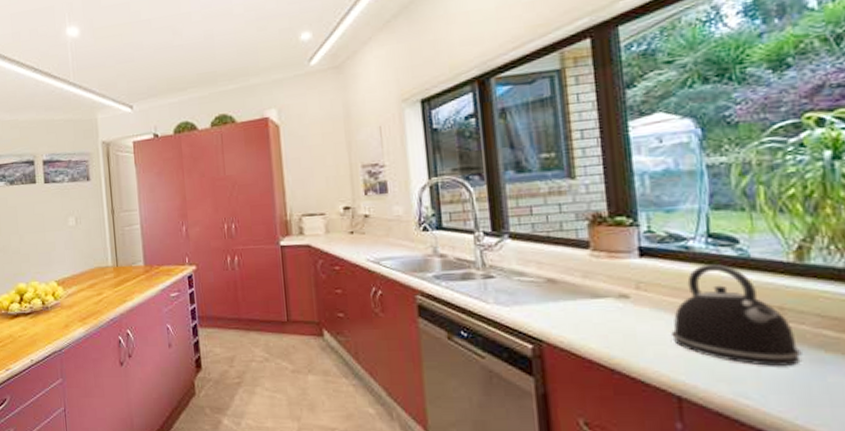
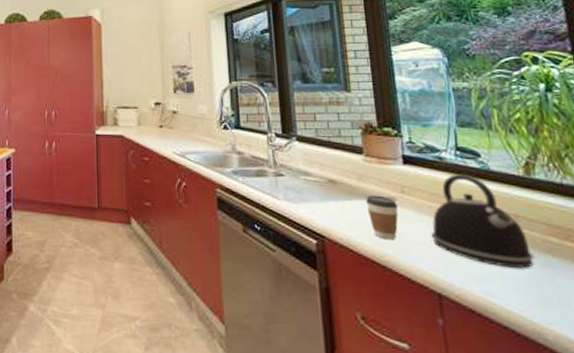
coffee cup: none [592,293,632,341] -> present [366,195,399,239]

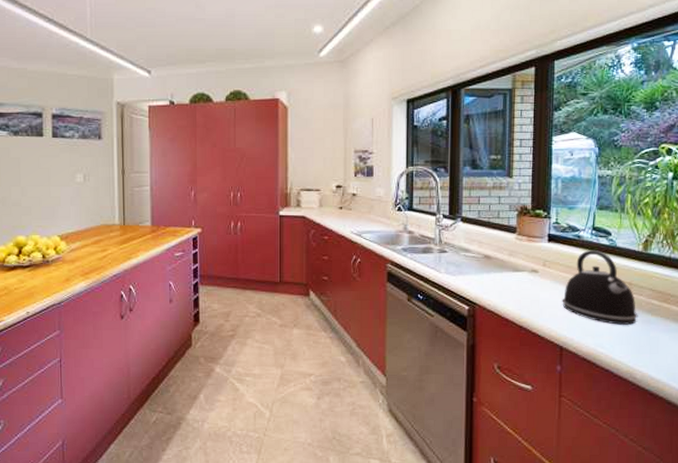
coffee cup: present [366,195,399,239] -> none [513,268,539,304]

